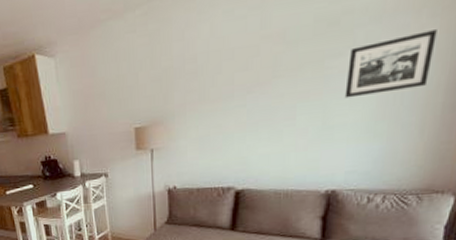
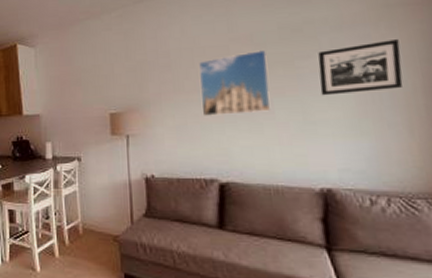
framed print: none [225,48,299,126] -> present [199,49,271,116]

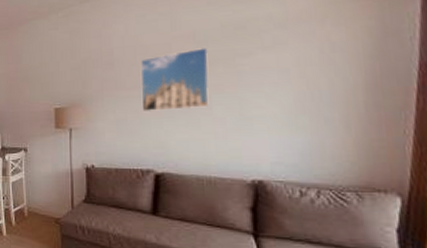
picture frame: present [318,39,403,96] -> none [259,36,345,93]

